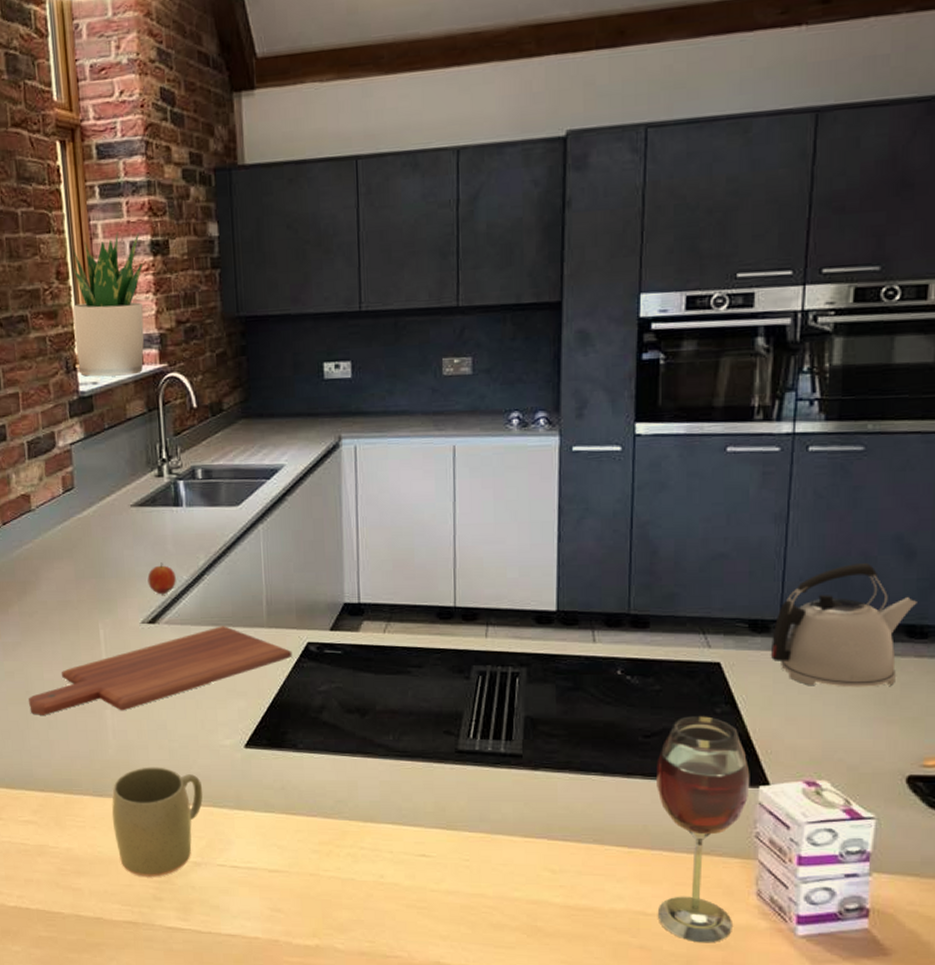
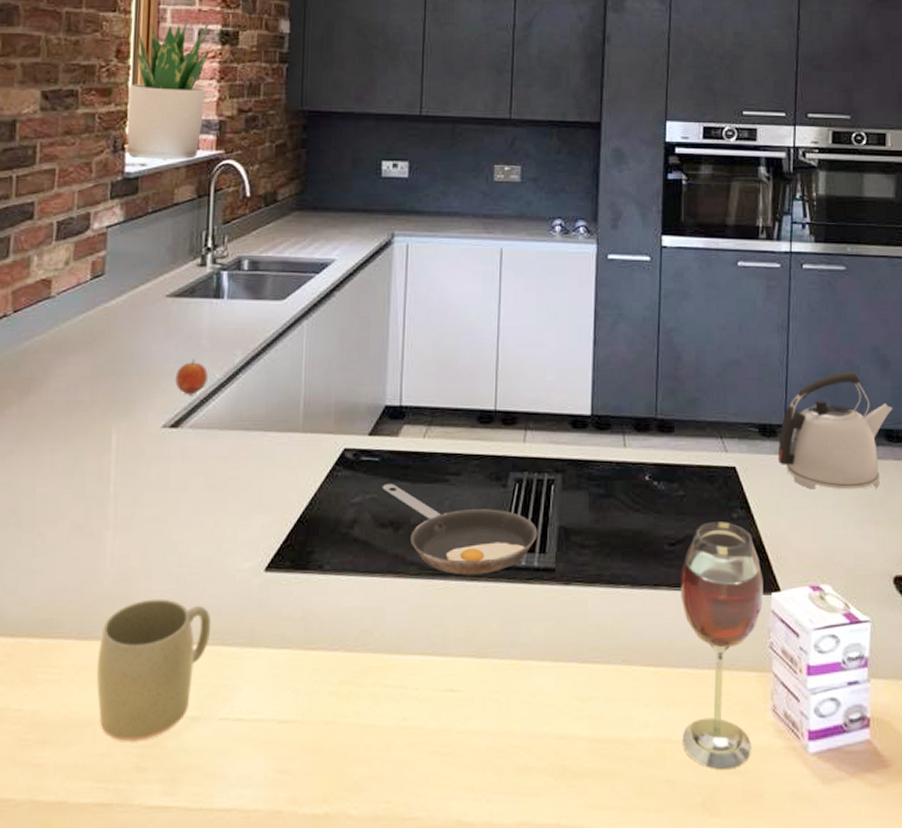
cutting board: present [28,626,293,715] -> none [11,430,327,540]
frying pan: none [346,675,503,758] -> present [382,484,538,575]

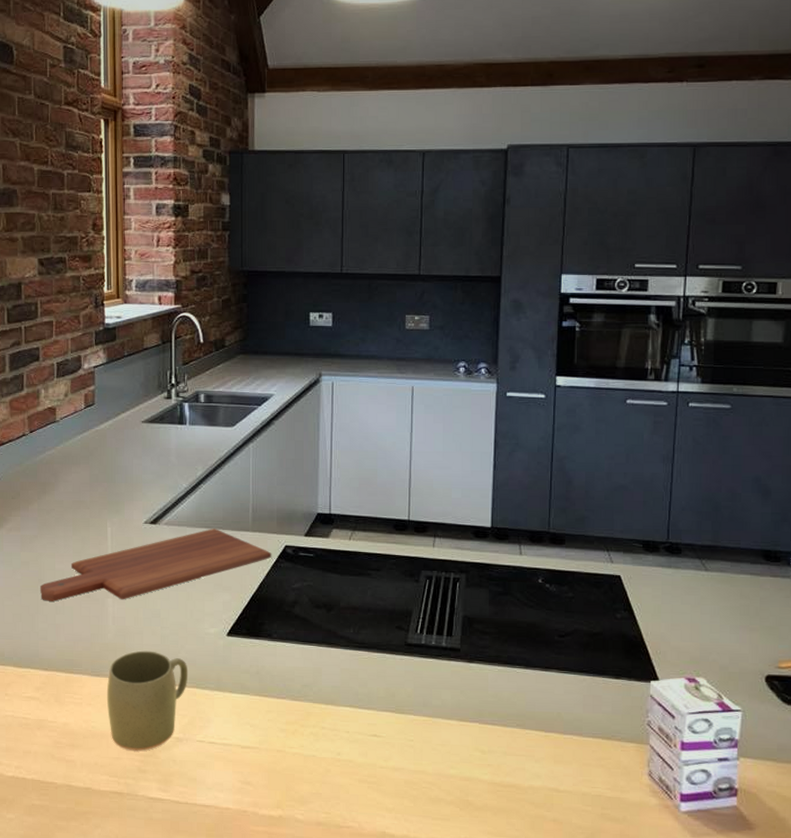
cutting board: none [11,430,327,540] -> present [39,528,272,601]
planter: present [127,18,210,160] -> none [104,195,166,313]
fruit: present [175,359,208,395] -> none [152,472,177,500]
frying pan: present [382,484,538,575] -> none [316,575,445,650]
wineglass: present [681,522,764,770] -> none [569,620,643,817]
kettle: present [777,372,893,490] -> none [659,498,772,600]

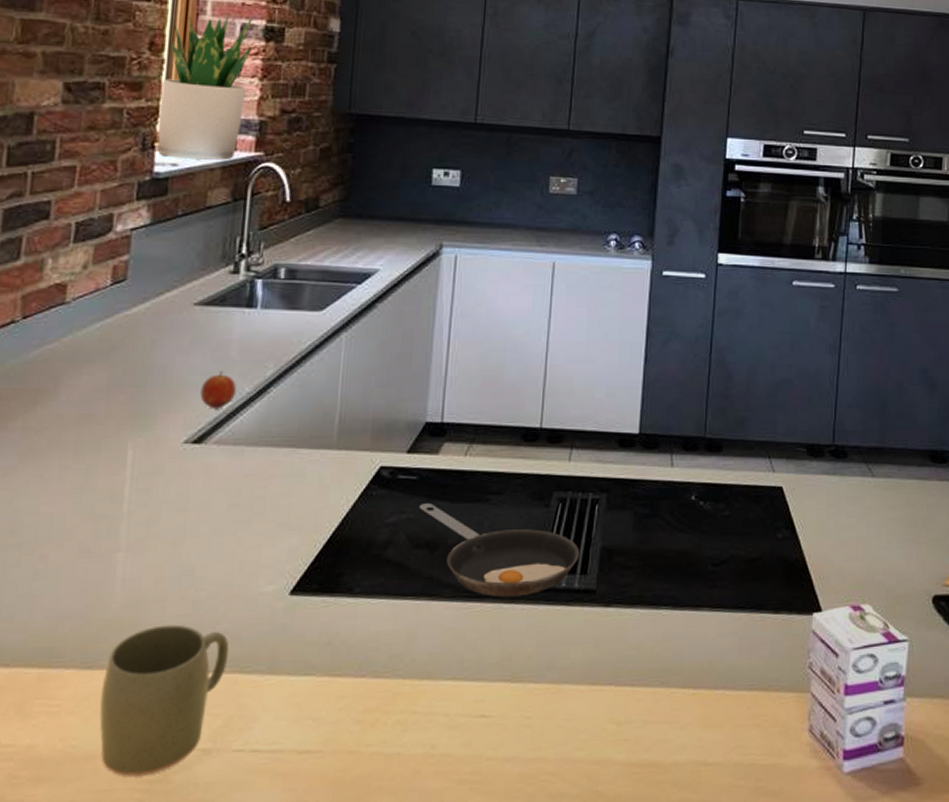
cutting board: present [39,528,272,601] -> none [10,447,362,562]
planter: none [104,195,166,313] -> present [157,12,254,161]
fruit: none [152,472,177,500] -> present [200,371,236,409]
frying pan: none [316,575,445,650] -> present [418,503,580,597]

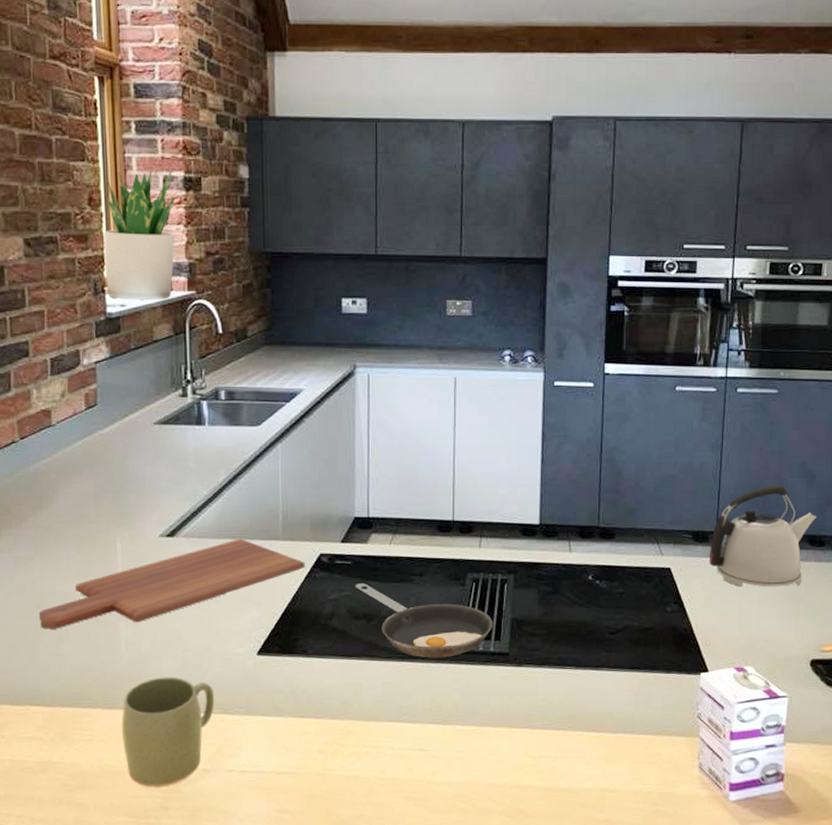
cutting board: none [10,447,362,562] -> present [38,539,306,629]
fruit: present [200,371,236,409] -> none [167,478,196,509]
kettle: none [824,393,938,510] -> present [709,485,817,587]

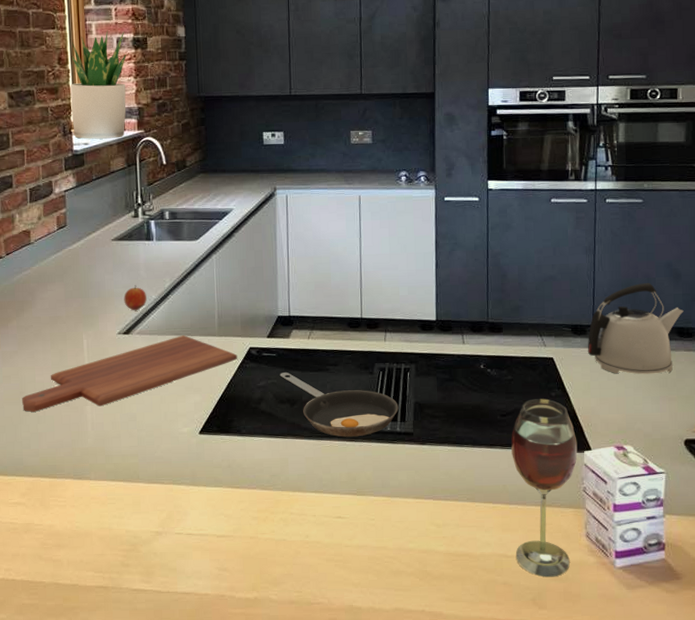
mug: present [121,677,215,787] -> none [88,452,165,546]
fruit: none [167,478,196,509] -> present [124,285,147,311]
wineglass: none [620,614,693,813] -> present [511,399,578,577]

